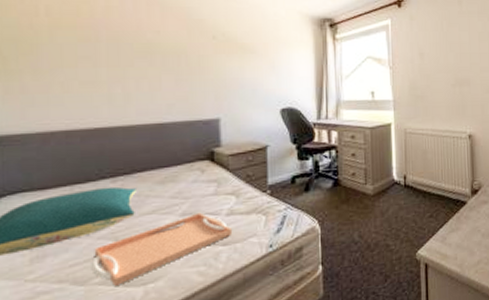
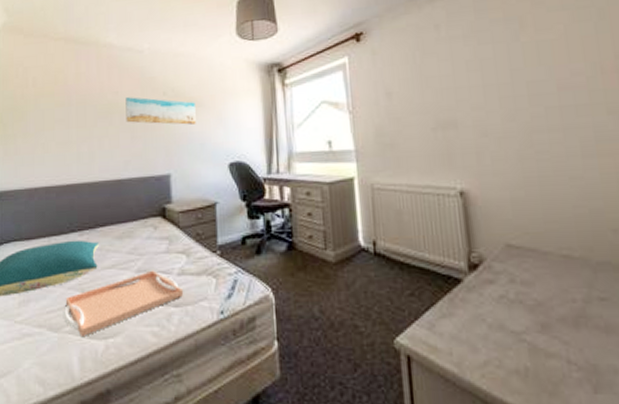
wall art: none [169,38,248,70] -> present [125,97,196,125]

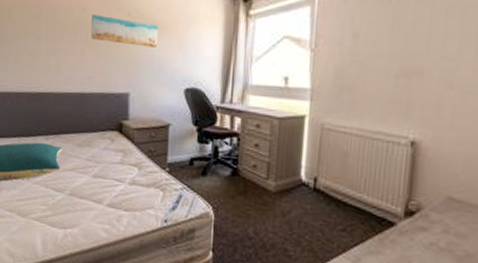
serving tray: present [64,270,184,336] -> none [31,177,134,224]

